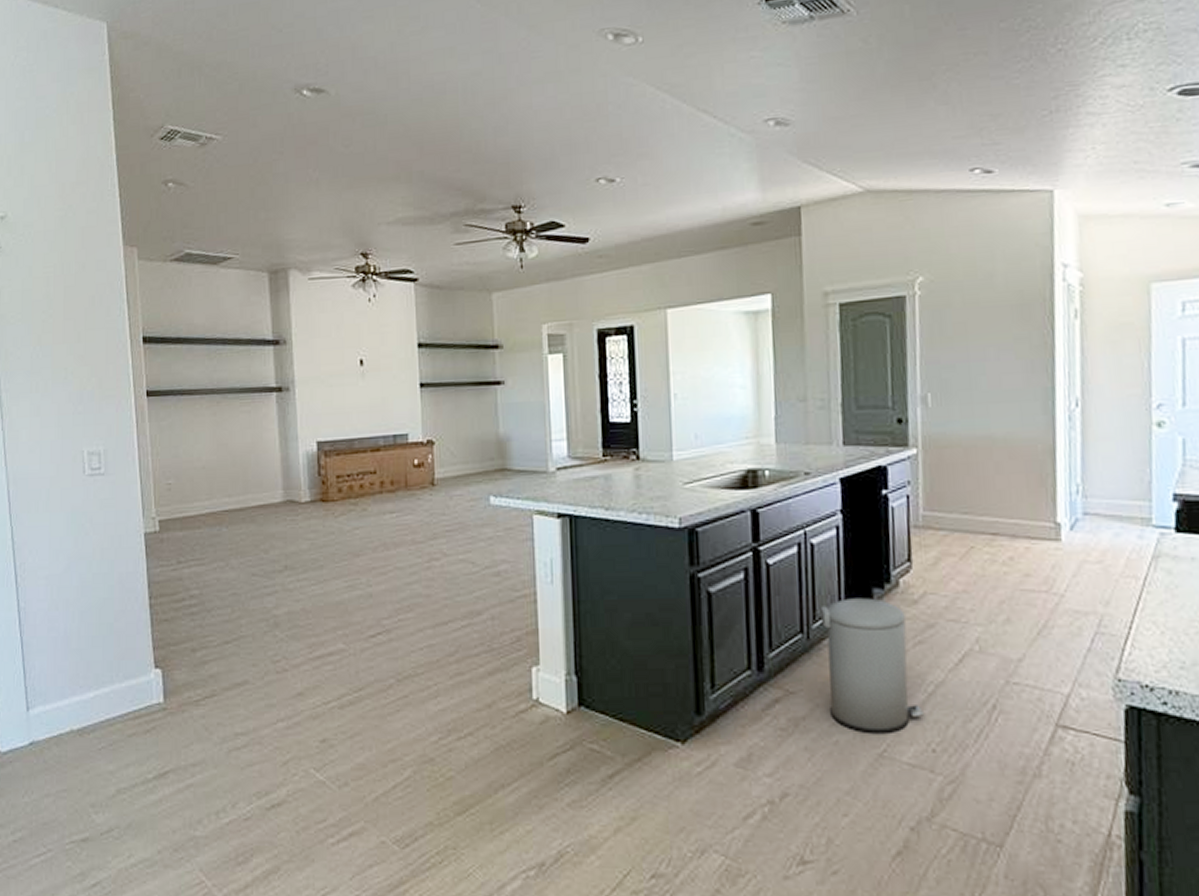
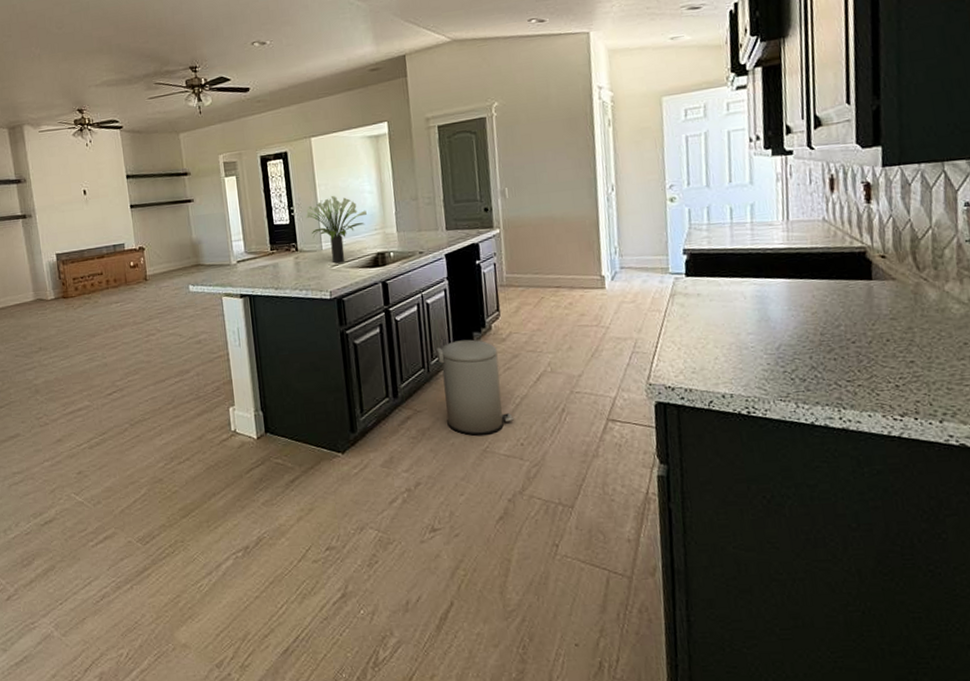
flower arrangement: none [652,387,736,480] -> present [305,195,367,264]

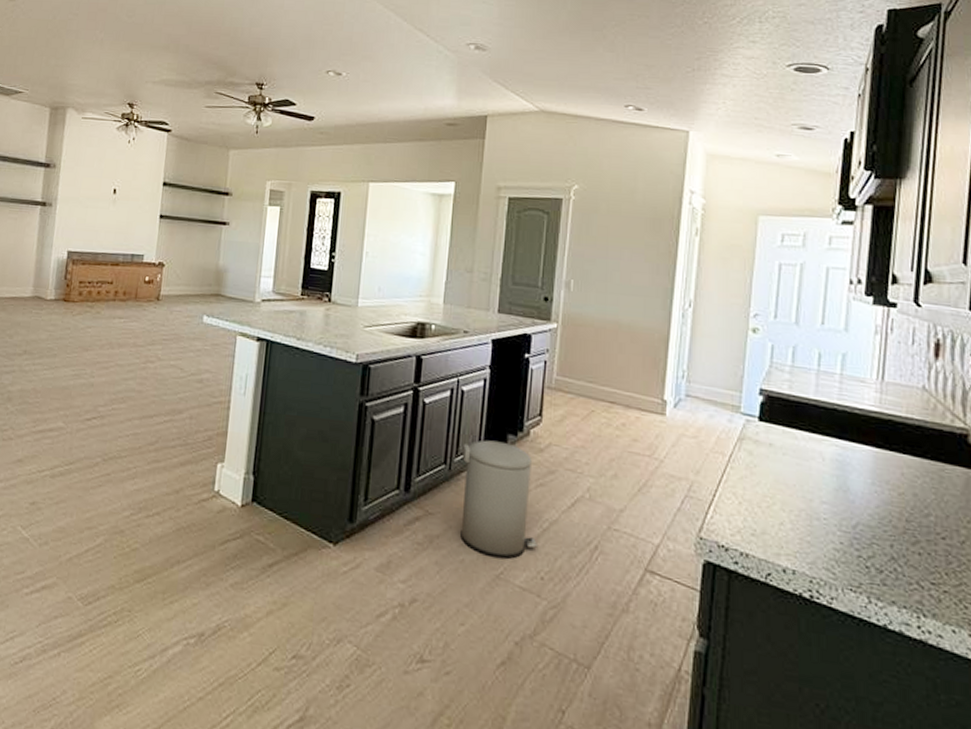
flower arrangement: present [305,195,367,264] -> none [346,248,414,325]

